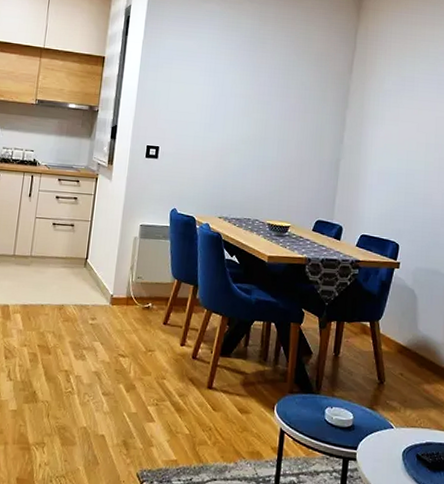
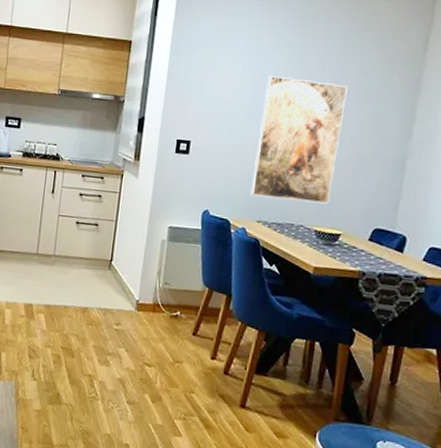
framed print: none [212,89,291,201] -> present [250,75,348,204]

